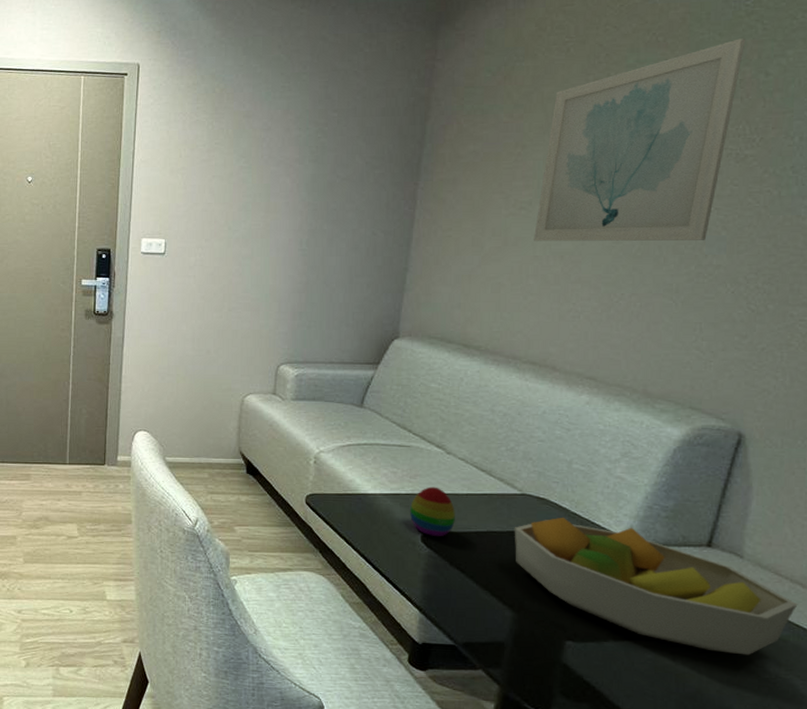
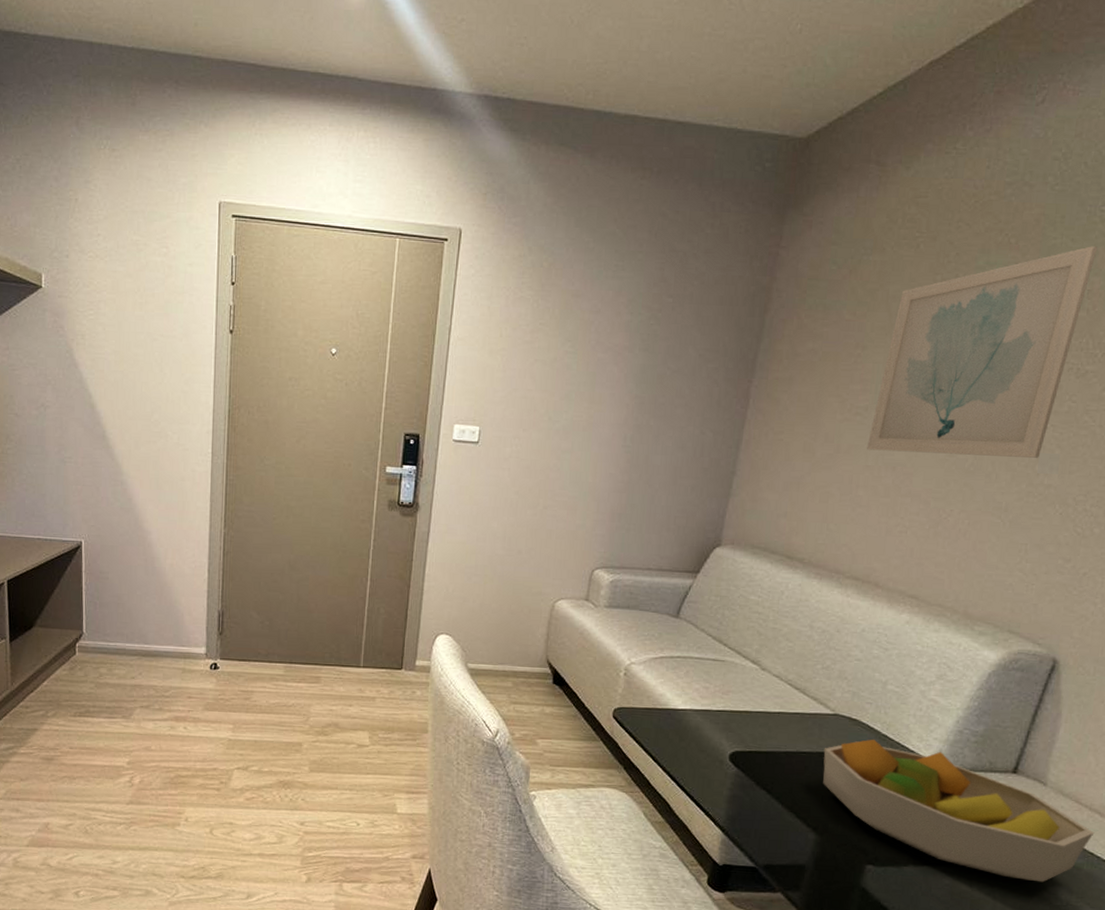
decorative egg: present [410,486,455,536] -> none [720,703,766,755]

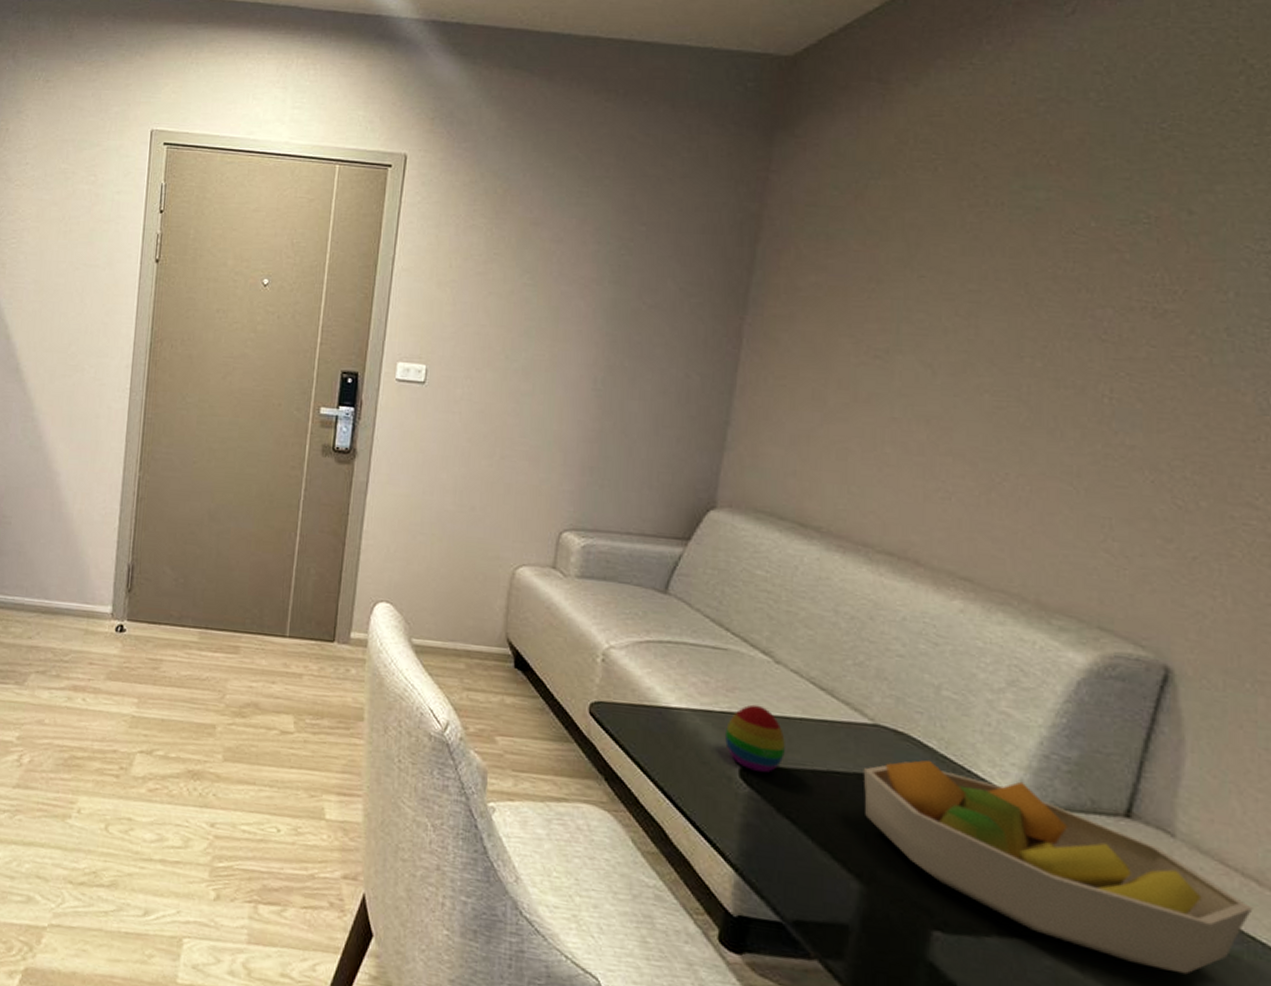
decorative egg: none [720,703,766,755] -> present [725,704,785,772]
wall art: present [867,246,1098,458] -> none [891,167,1162,413]

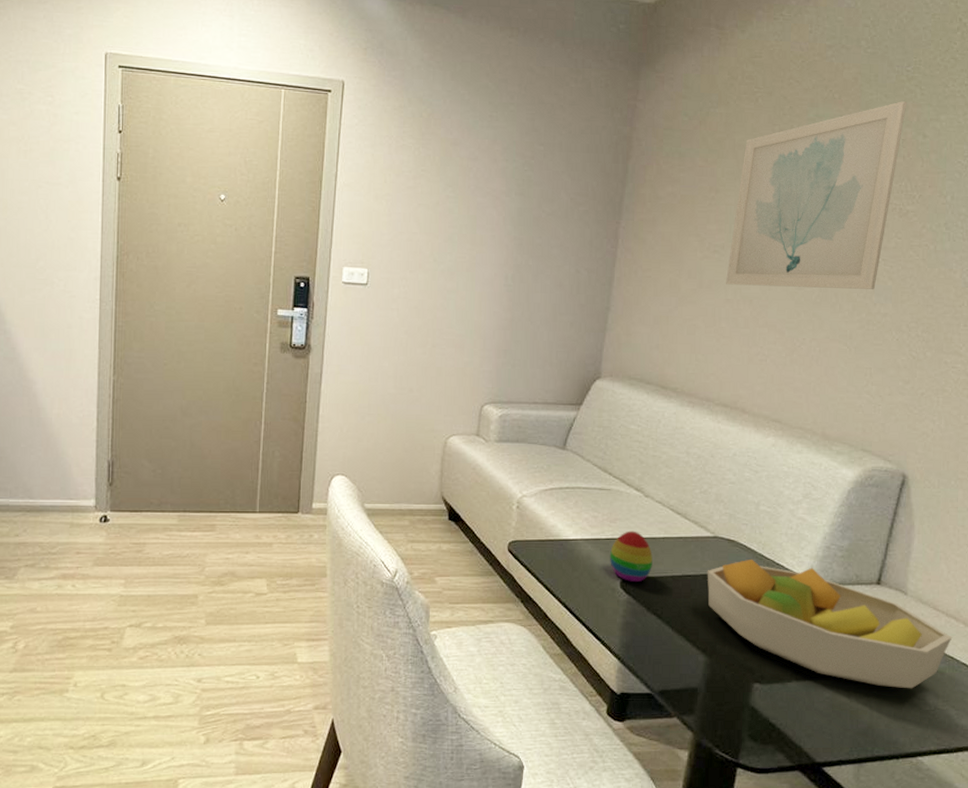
wall art: none [891,167,1162,413] -> present [726,101,907,289]

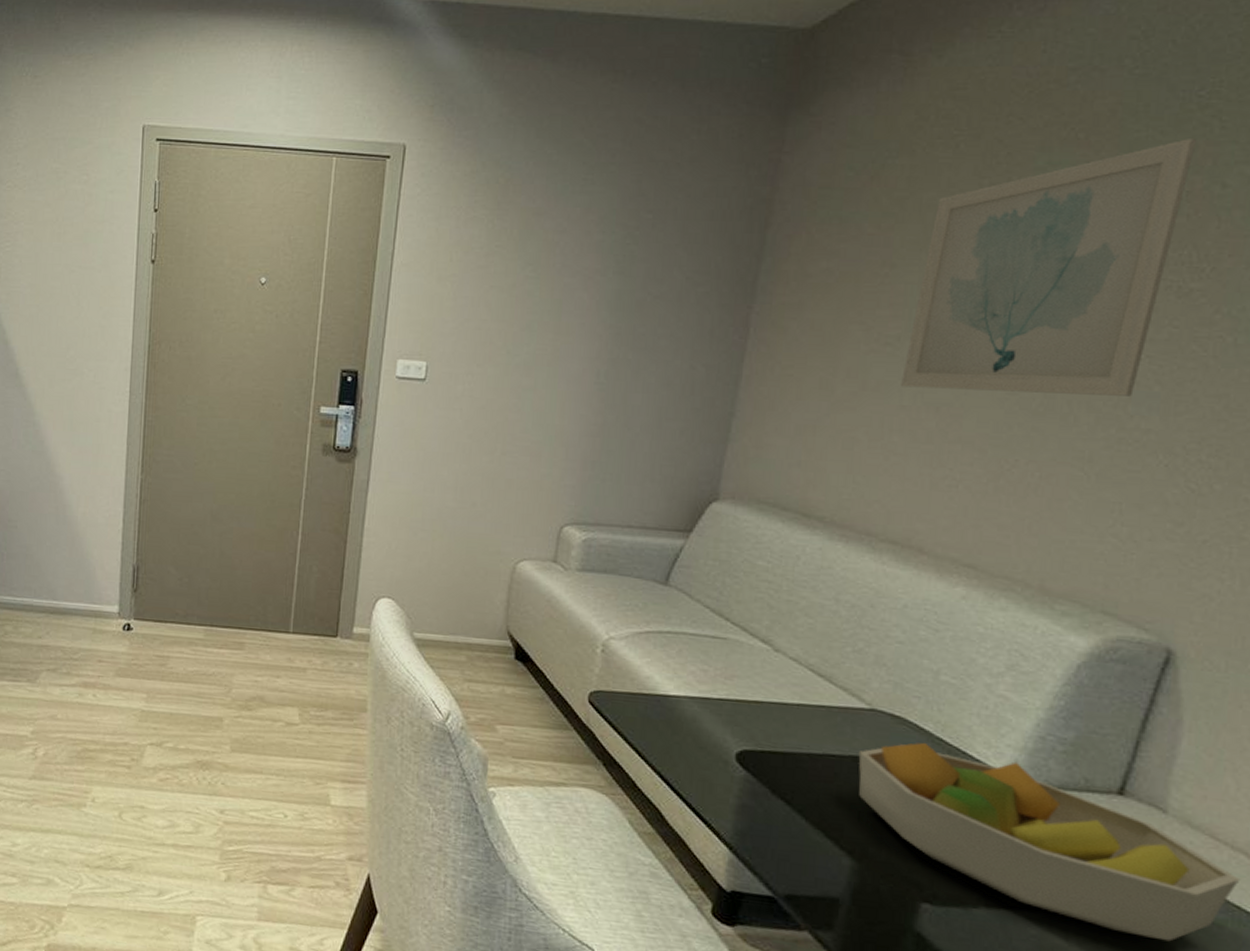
decorative egg: present [610,531,653,581] -> none [723,691,782,756]

